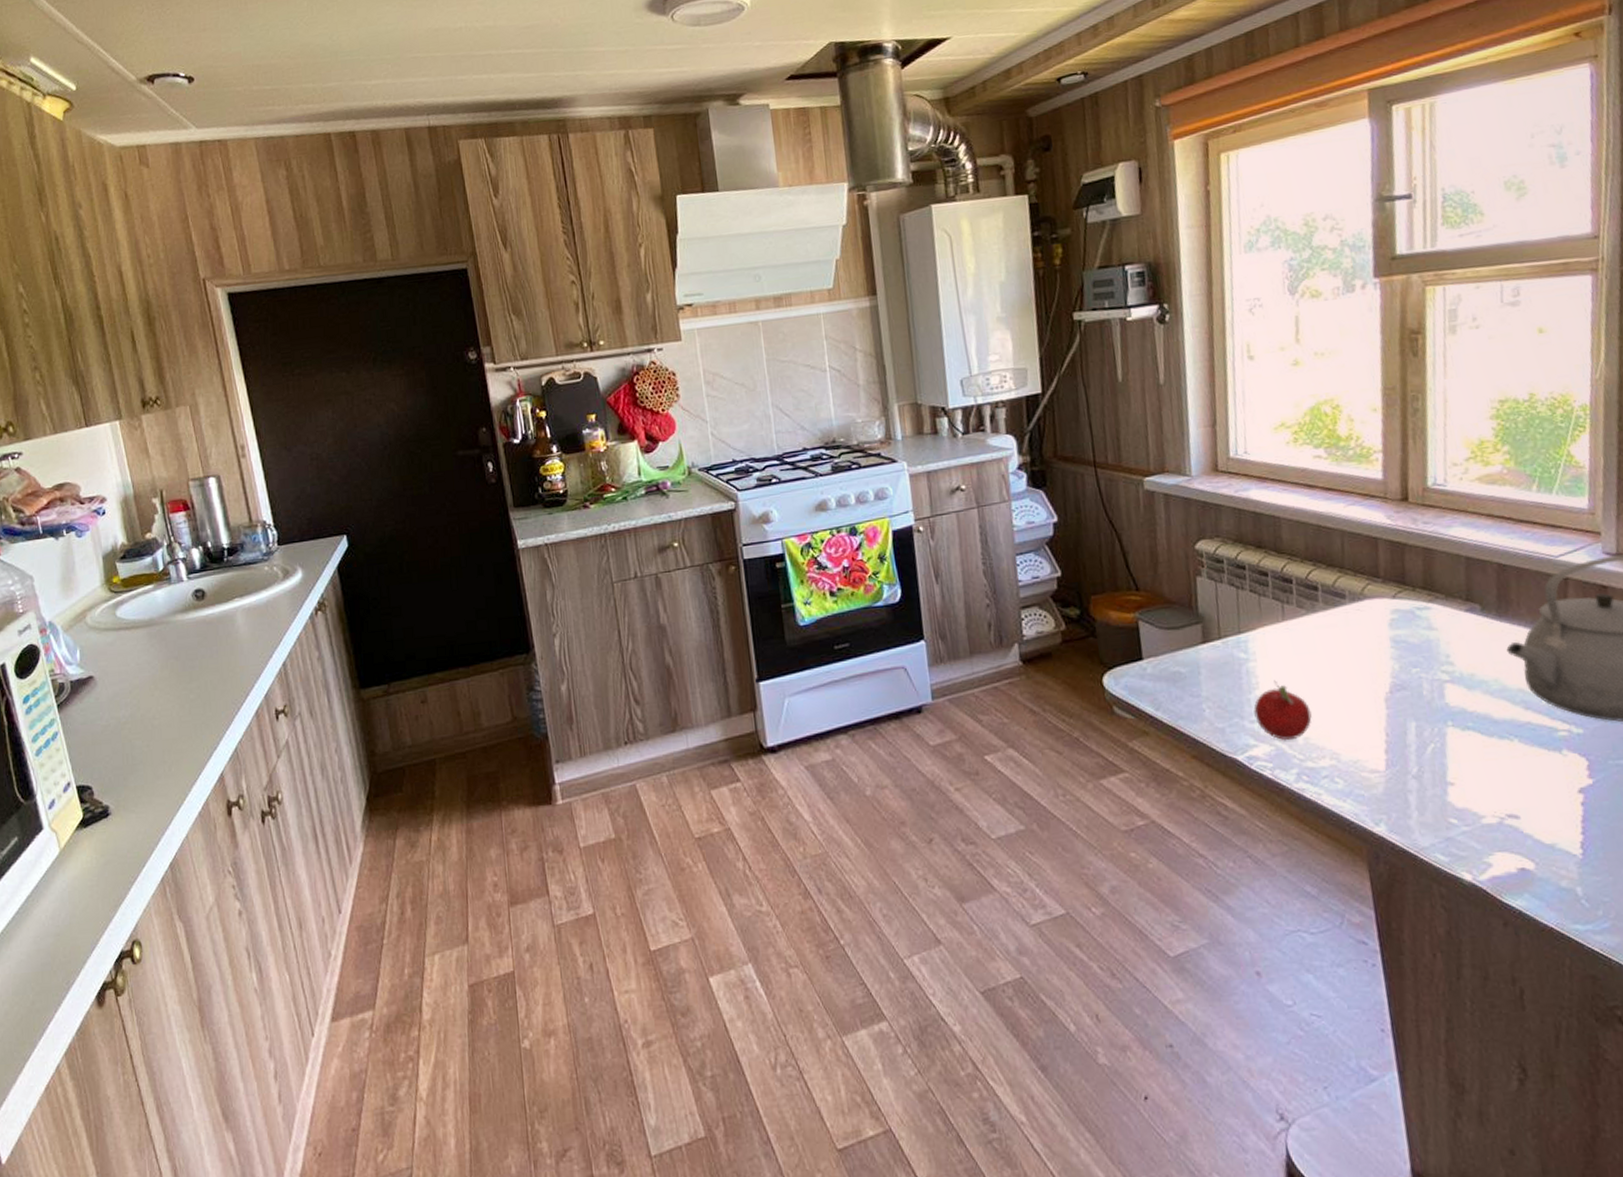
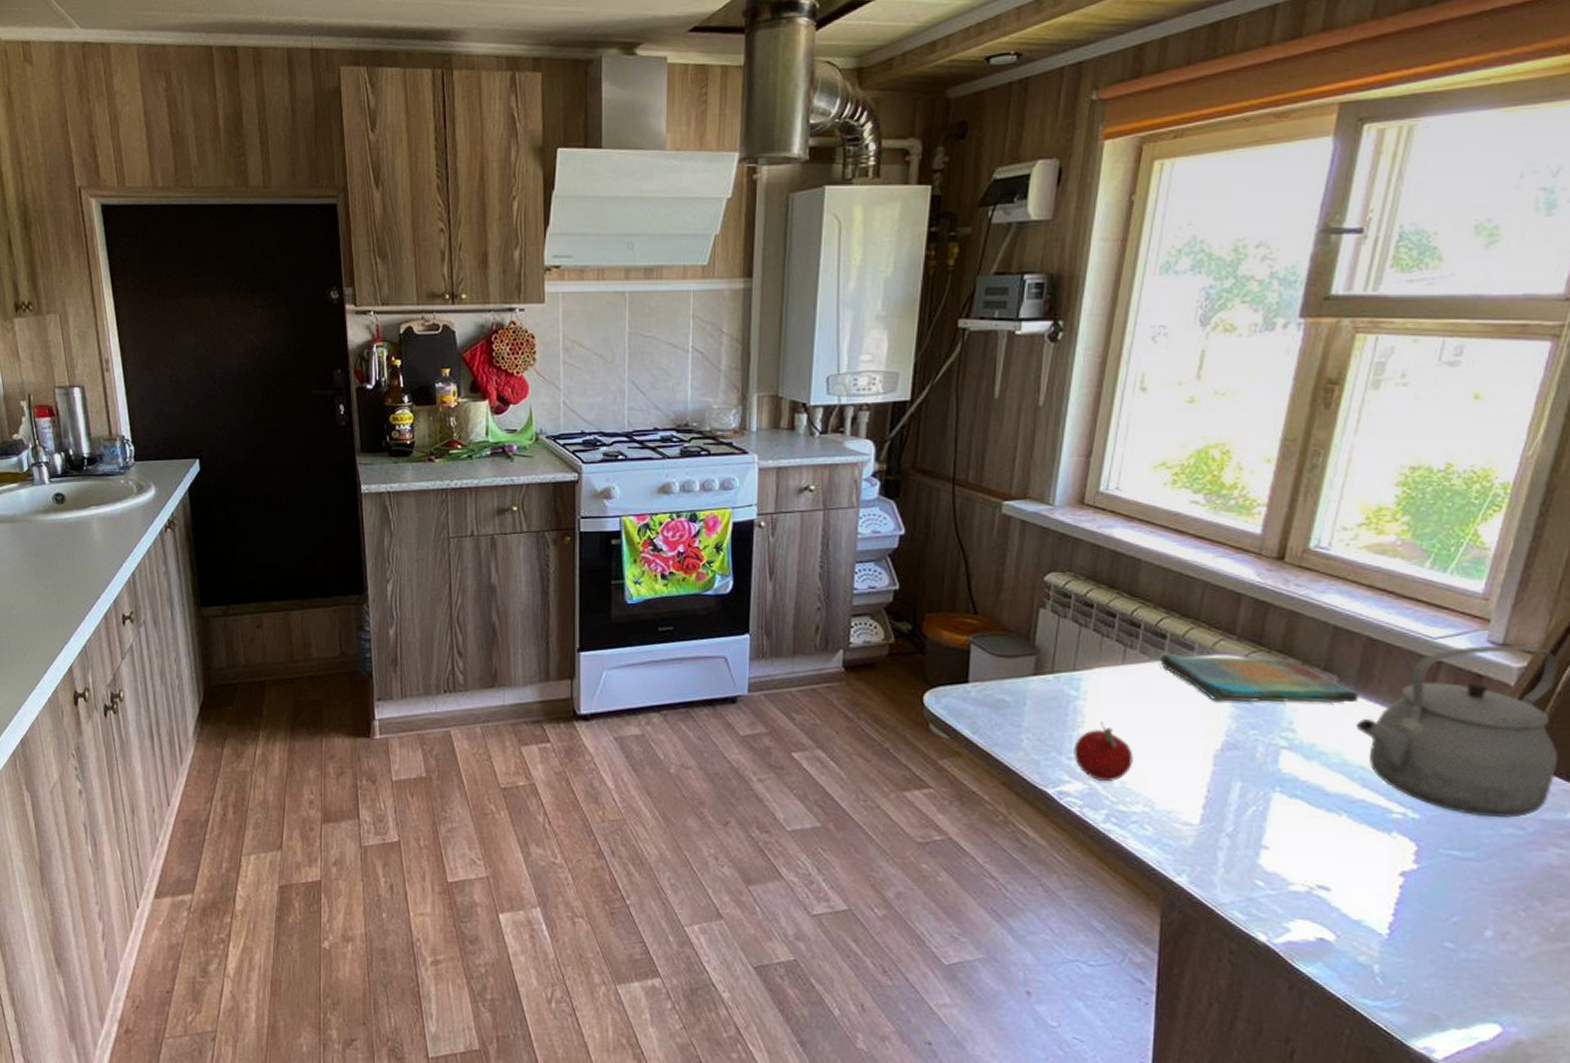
dish towel: none [1315,594,1504,645] -> present [1159,654,1359,704]

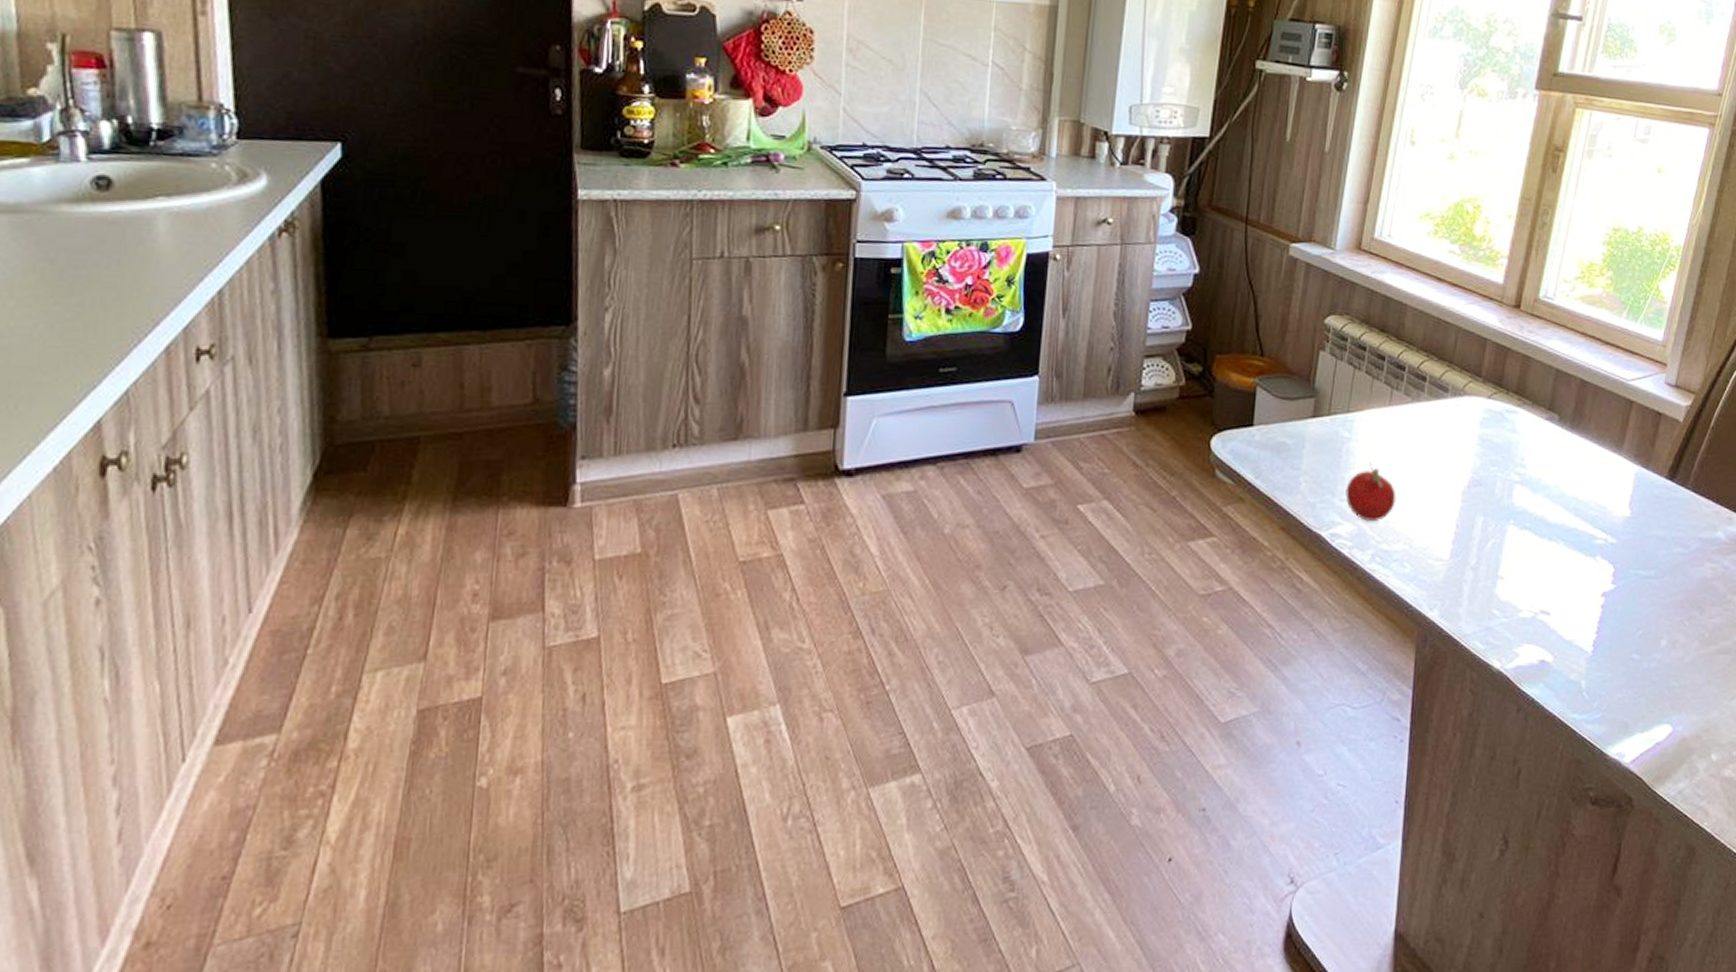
dish towel: present [1159,654,1359,704] -> none [1419,396,1574,441]
tea kettle: present [1356,644,1559,818] -> none [1571,385,1712,538]

